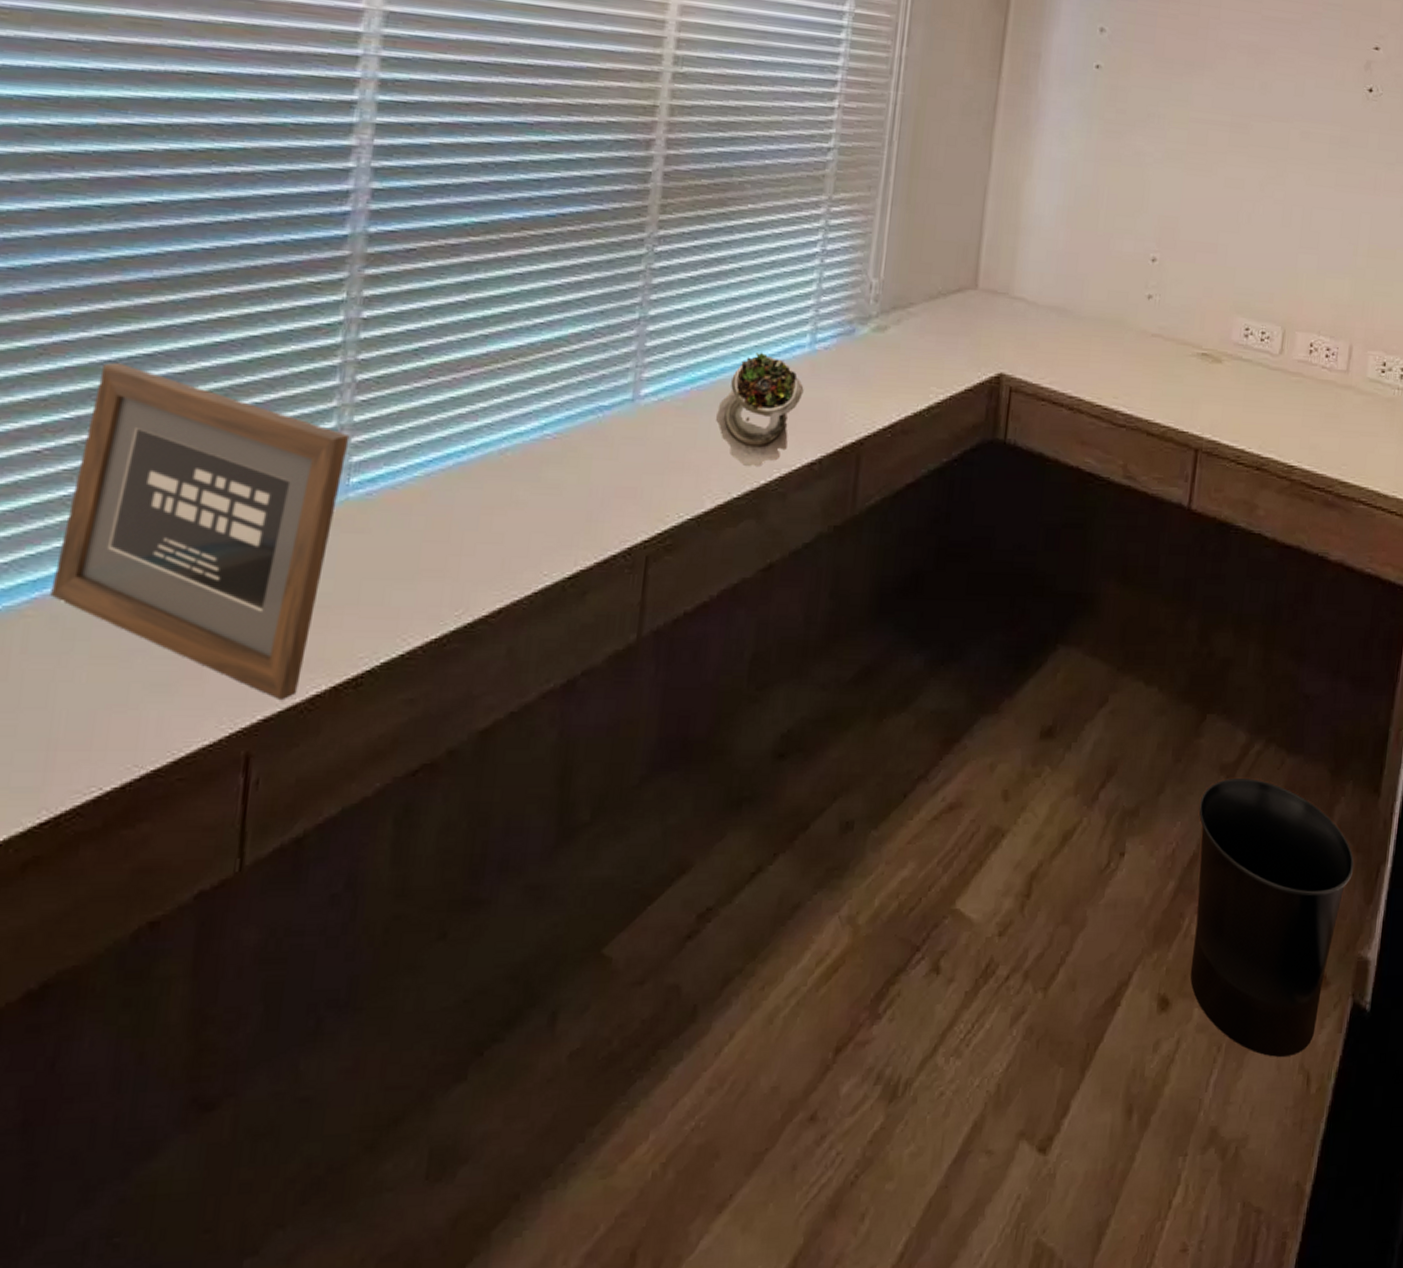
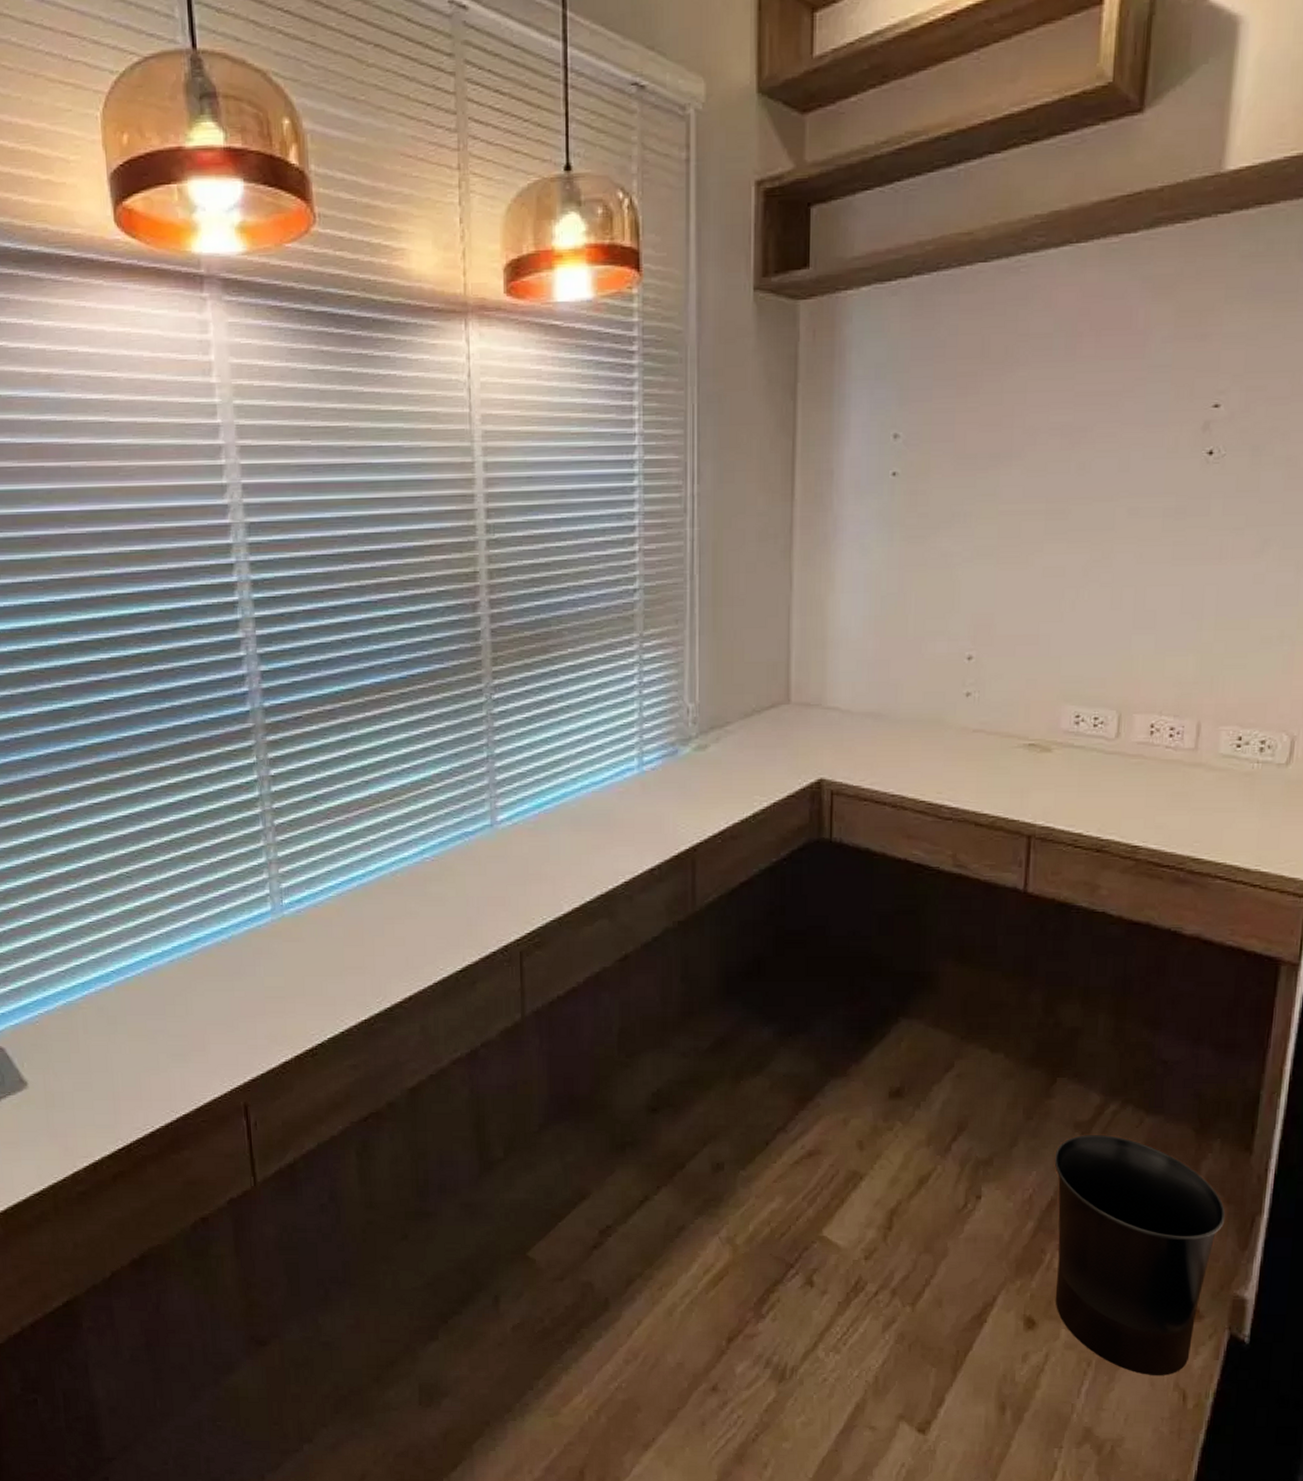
picture frame: present [50,362,350,701] -> none [94,823,278,1066]
succulent plant: present [715,352,804,466] -> none [562,777,637,874]

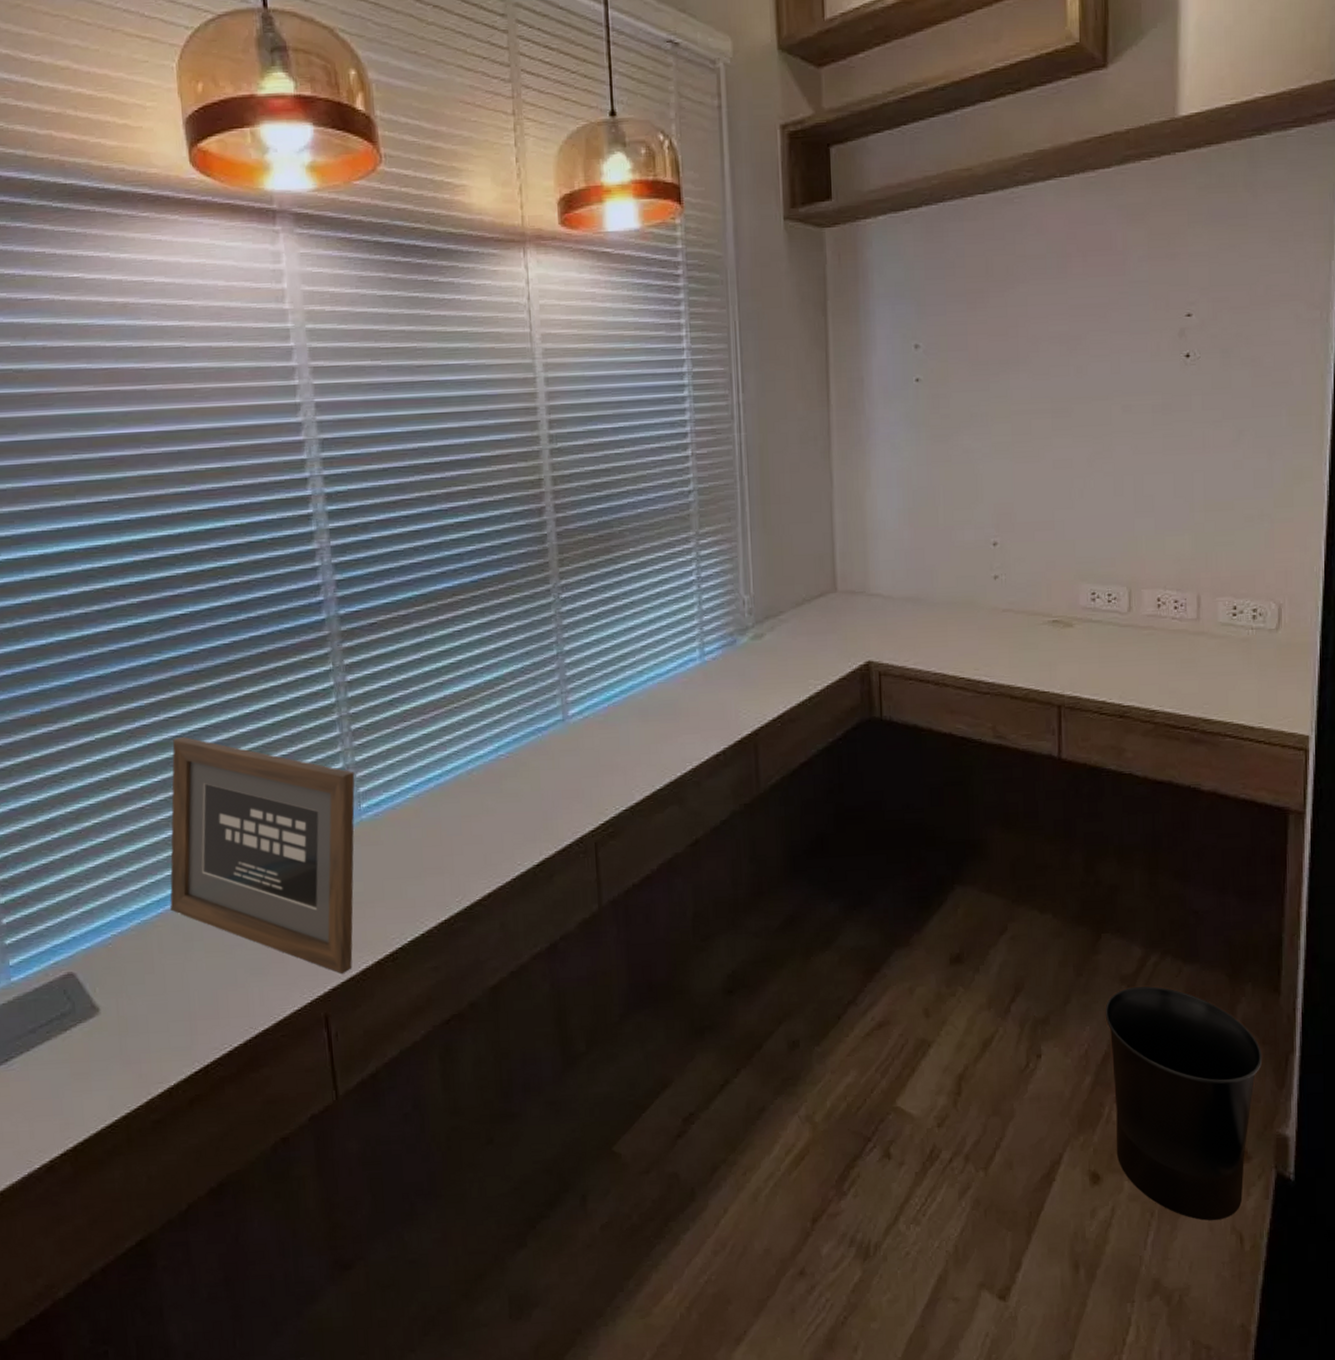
picture frame: none [94,823,278,1066] -> present [170,736,355,975]

